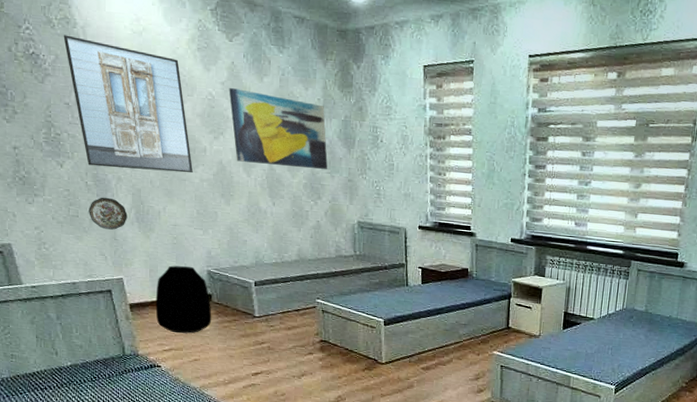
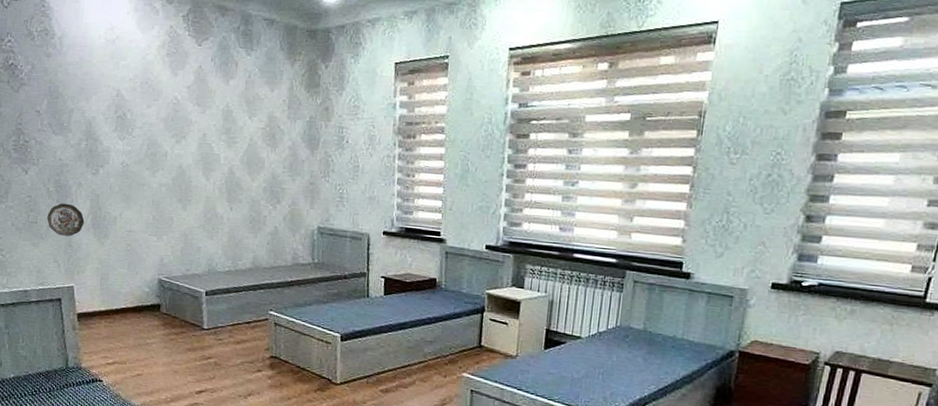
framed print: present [63,35,193,174] -> none [41,46,153,178]
backpack: present [155,265,212,333] -> none [102,273,159,346]
wall art: present [229,87,328,170] -> none [194,91,290,173]

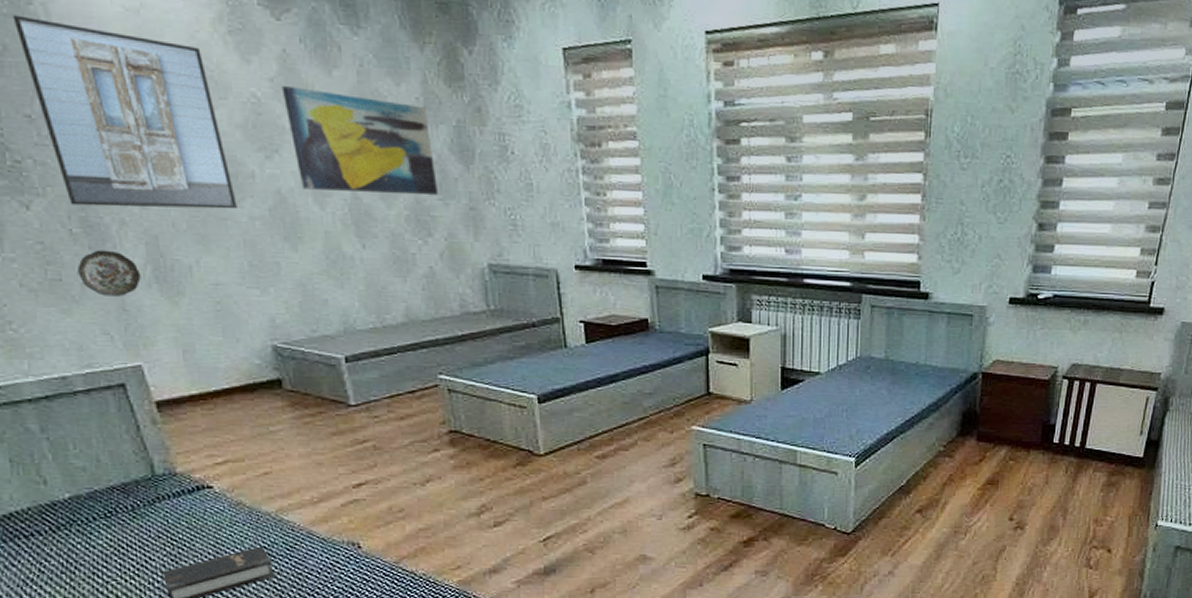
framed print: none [41,46,153,178] -> present [12,15,237,210]
wall art: none [194,91,290,173] -> present [281,85,439,196]

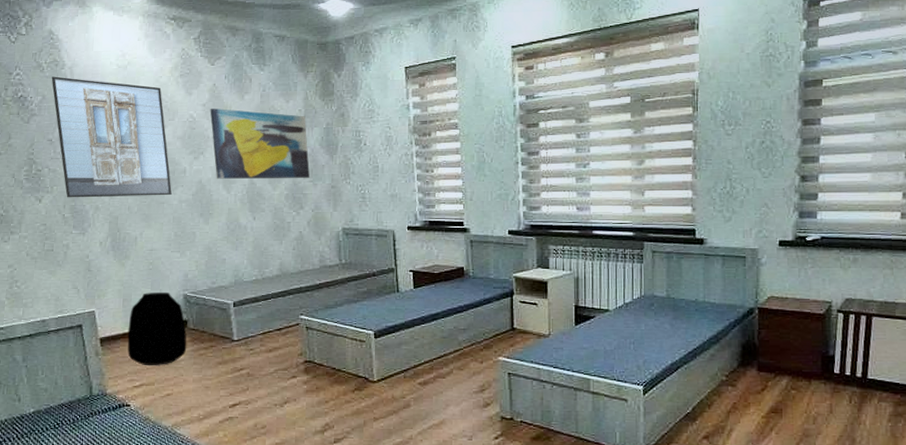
decorative plate: present [77,250,141,296] -> none [64,228,103,261]
backpack: none [195,342,286,438] -> present [127,293,187,366]

